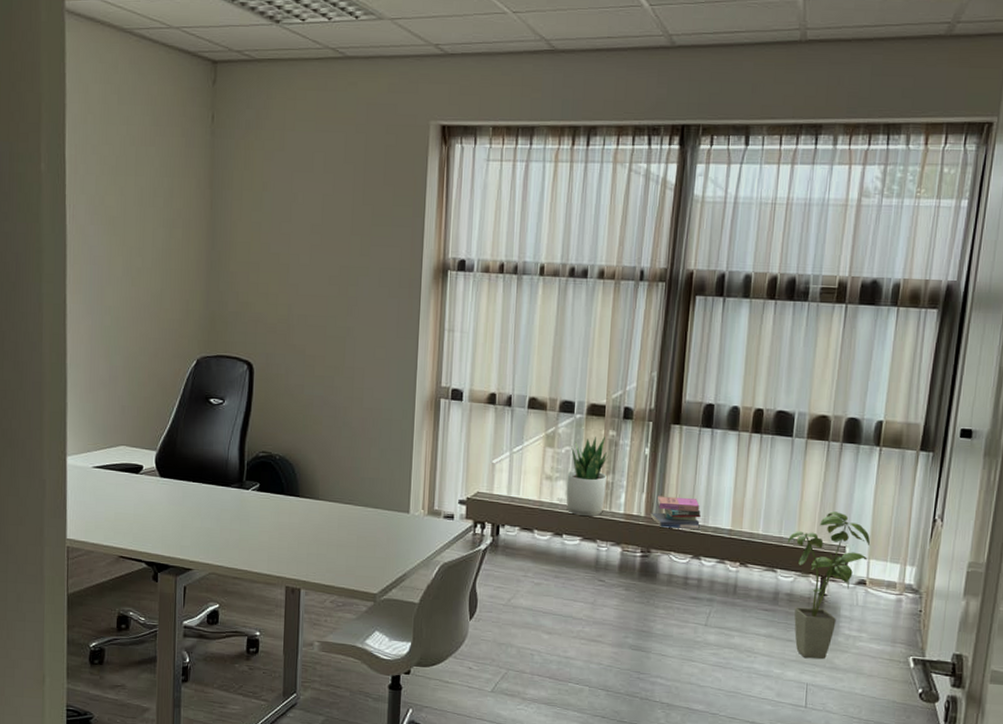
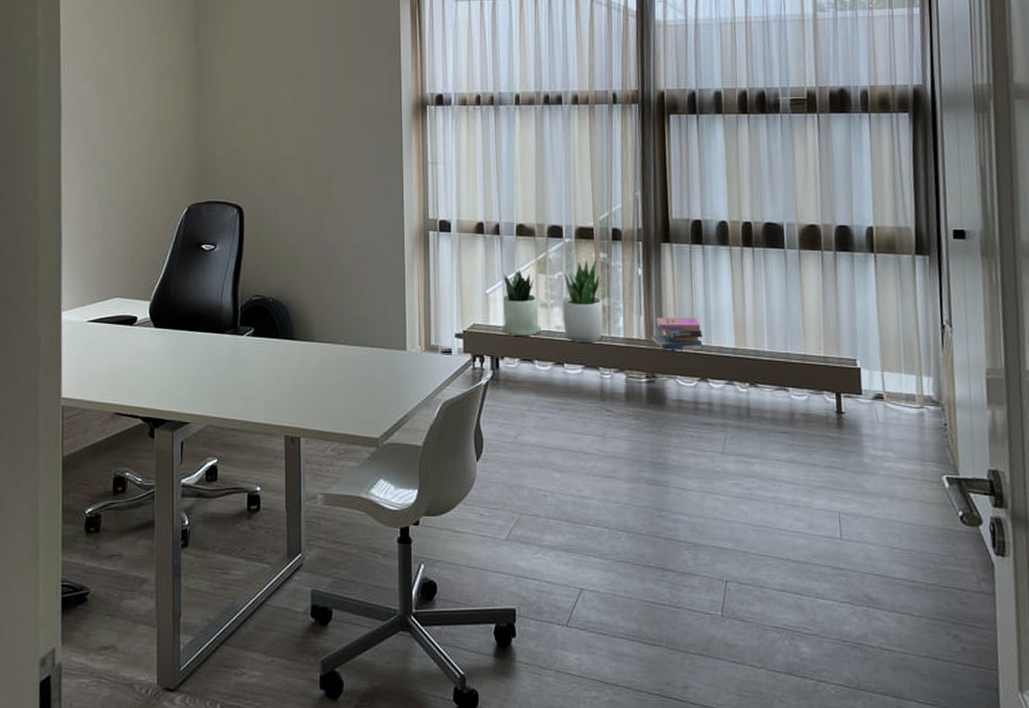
planter: none [504,442,544,506] -> present [500,270,541,336]
house plant: present [787,511,871,659] -> none [795,323,882,483]

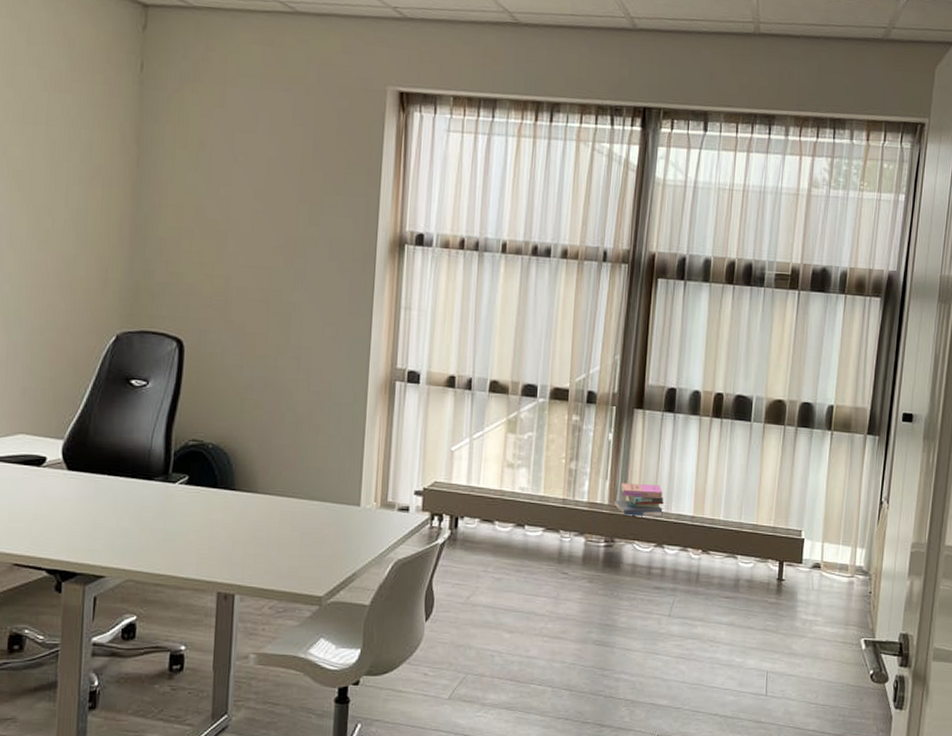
planter: present [500,270,541,336] -> none [463,428,506,496]
planter: present [562,259,603,342] -> none [528,421,572,505]

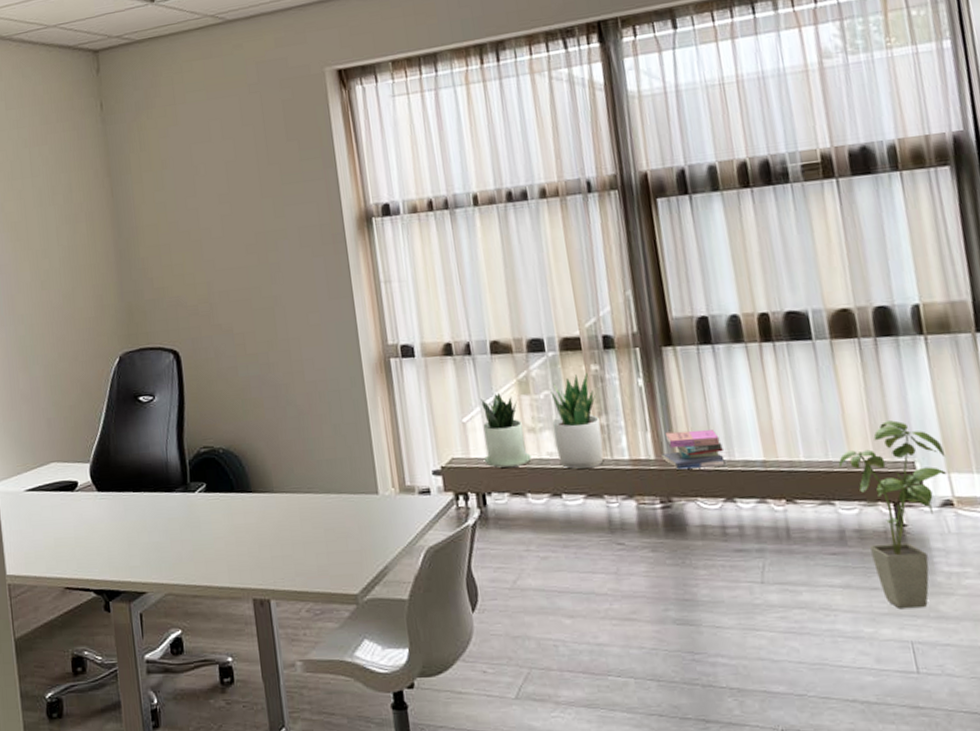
planter: none [463,428,506,496] -> present [481,392,532,468]
planter: none [528,421,572,505] -> present [550,372,604,469]
house plant: none [747,496,824,645] -> present [838,420,946,608]

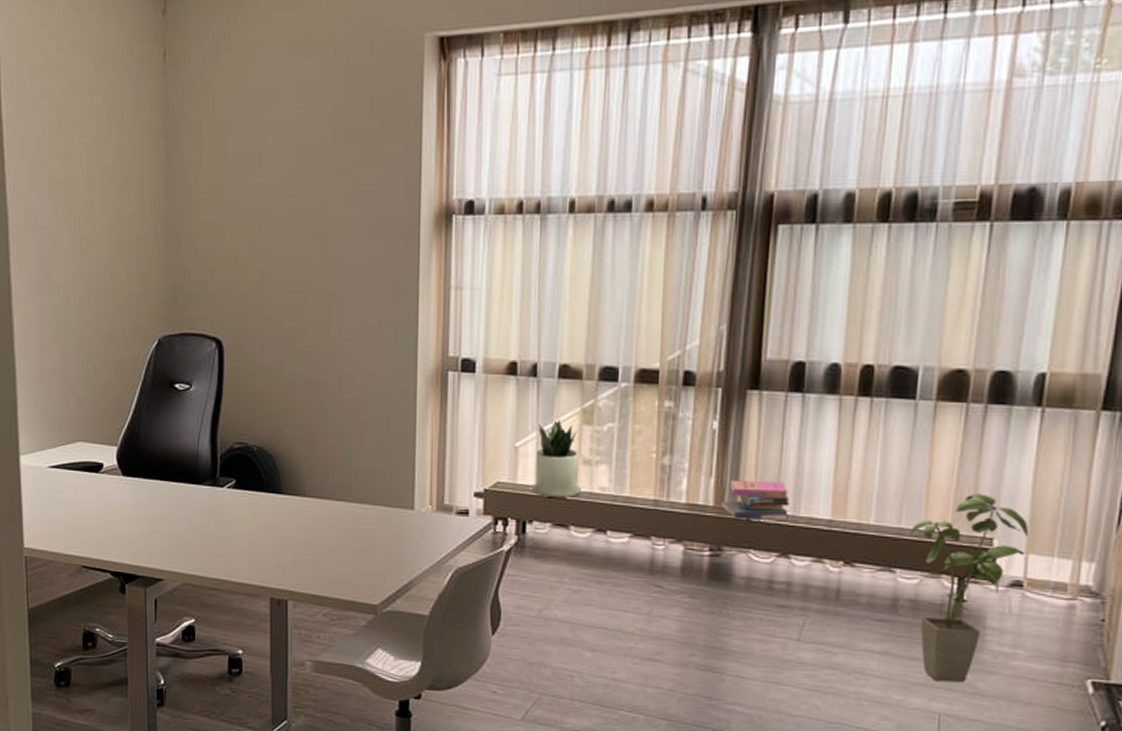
planter: present [550,372,604,469] -> none [610,408,665,507]

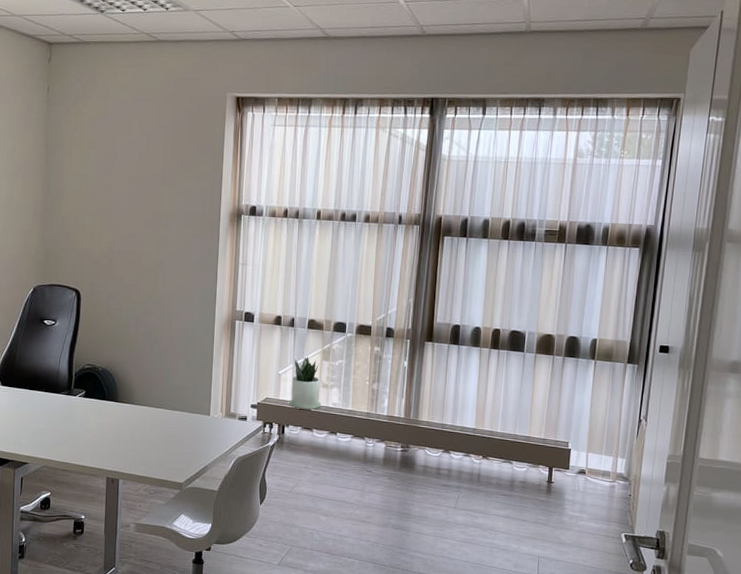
books: present [721,480,789,521] -> none [409,400,450,428]
house plant: present [909,493,1029,682] -> none [520,413,589,535]

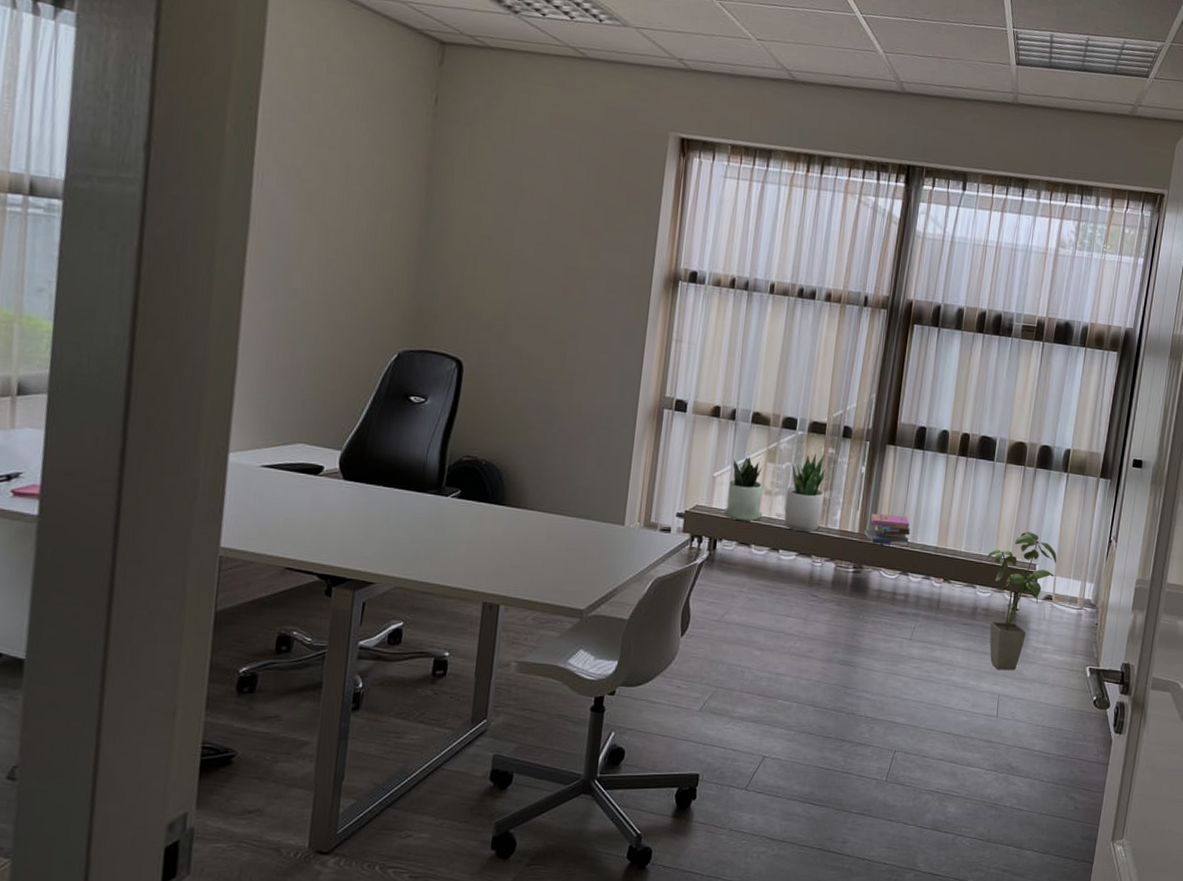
planter: none [339,351,375,418] -> present [784,453,828,532]
books: none [409,400,450,428] -> present [864,513,910,546]
house plant: none [520,413,589,535] -> present [986,531,1057,670]

